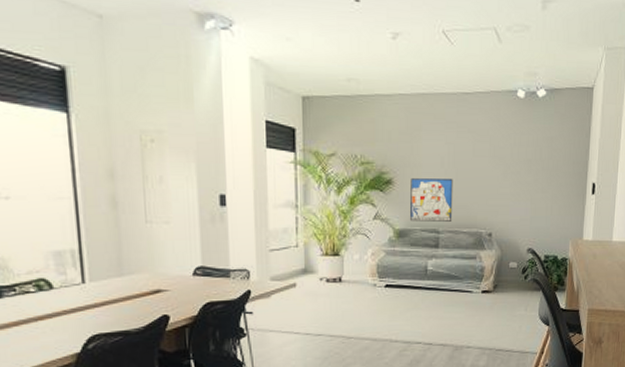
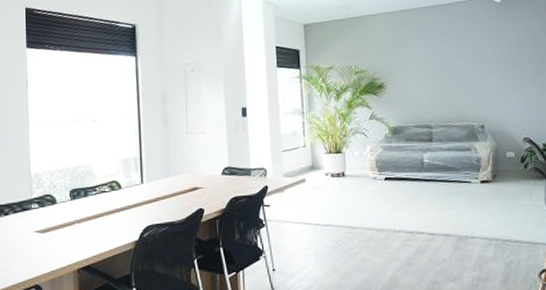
wall art: present [410,178,453,222] -> none [400,79,443,119]

